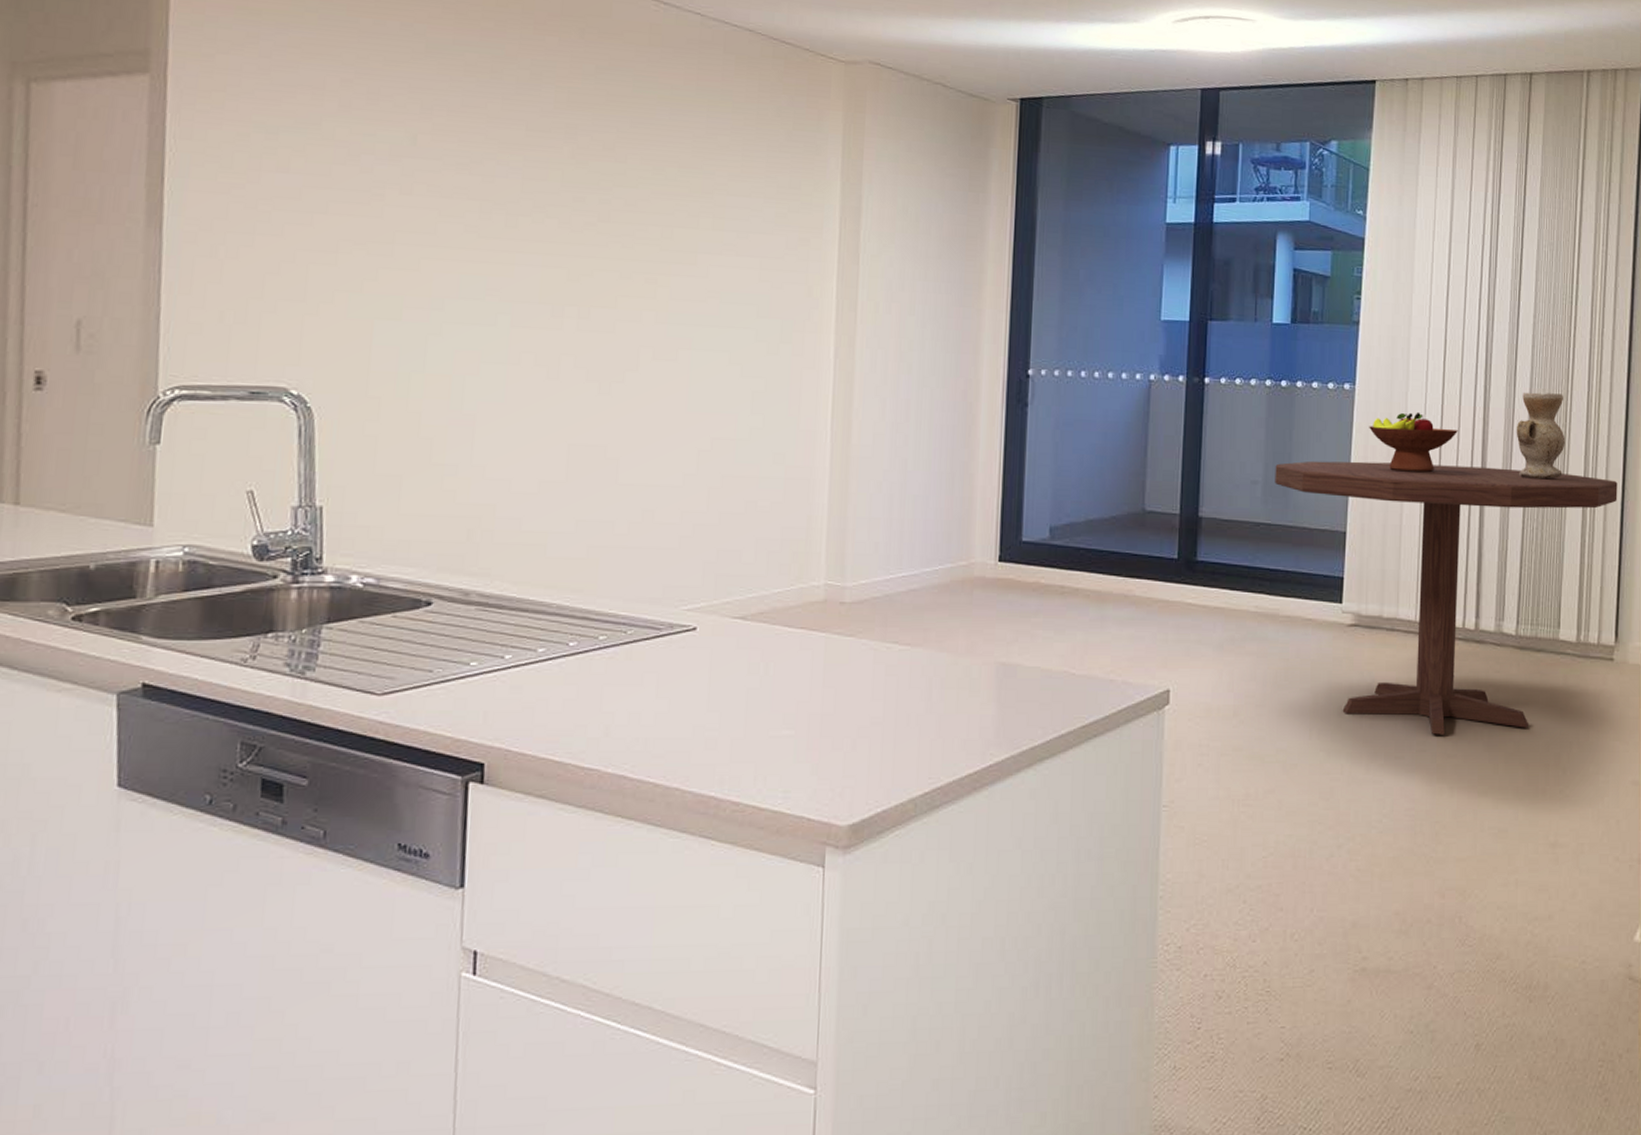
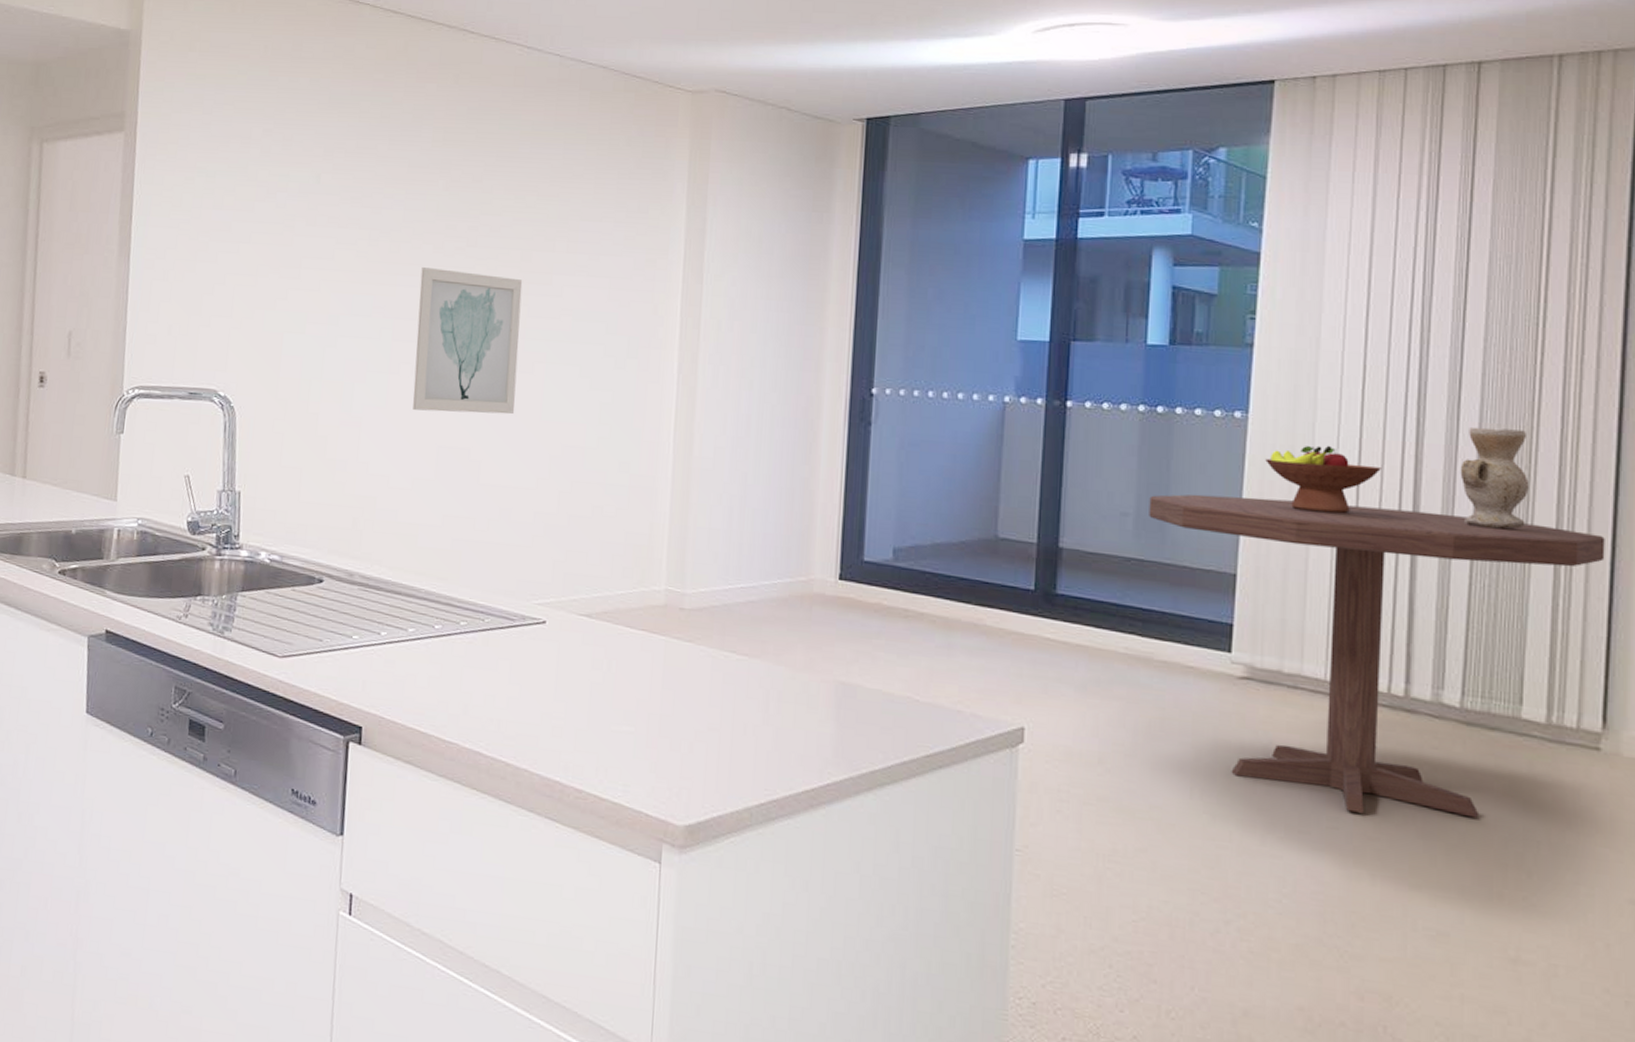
wall art: none [537,243,664,407] -> present [413,266,523,415]

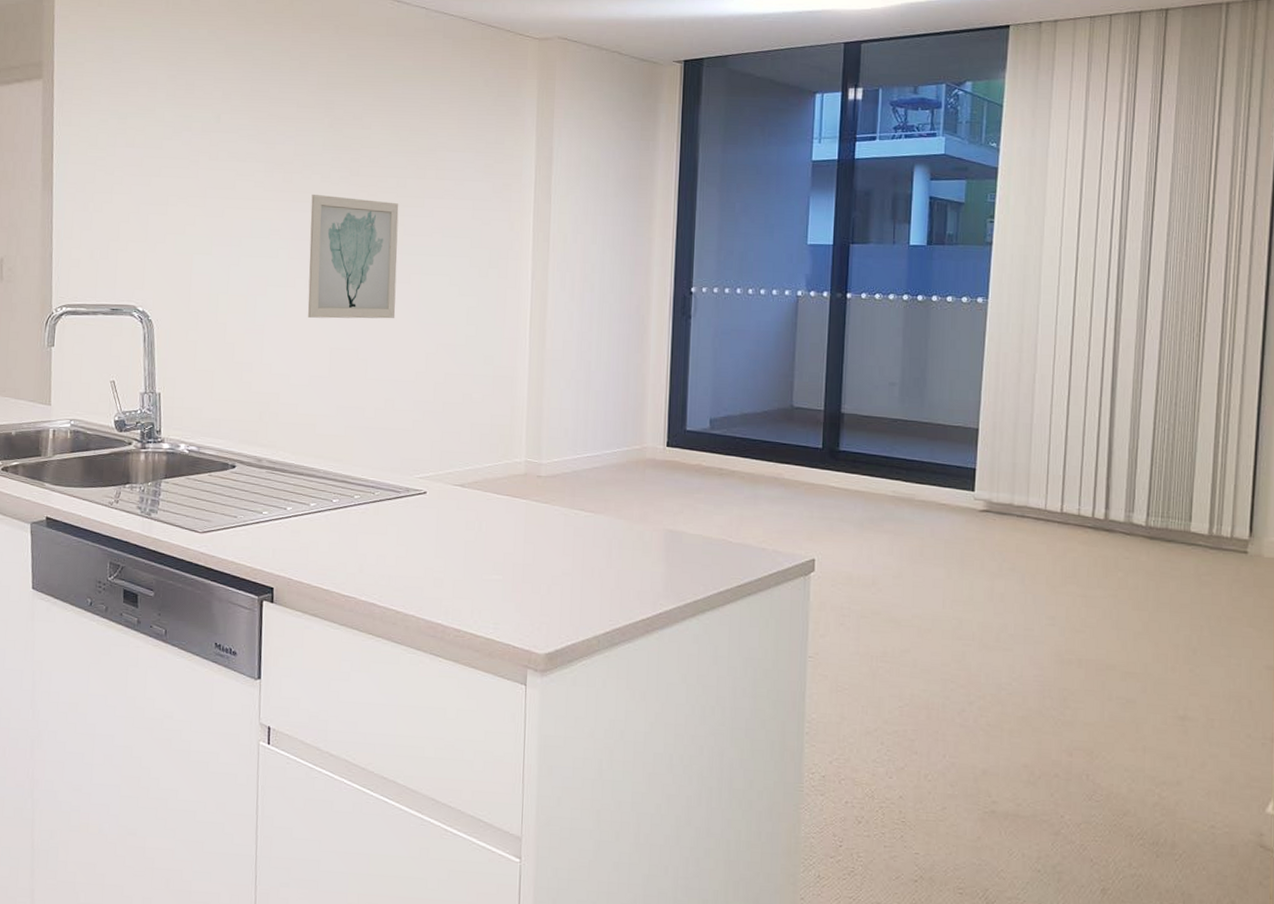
dining table: present [1149,494,1605,818] -> none [911,365,1254,612]
fruit bowl: present [1265,445,1381,514] -> none [1001,322,1089,377]
vase: present [1460,427,1529,529] -> none [1148,304,1199,385]

